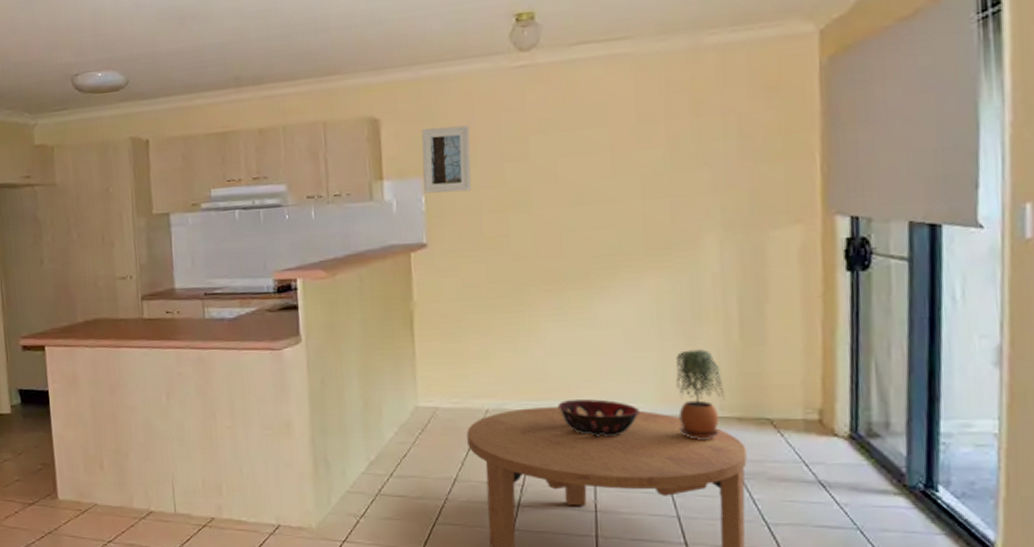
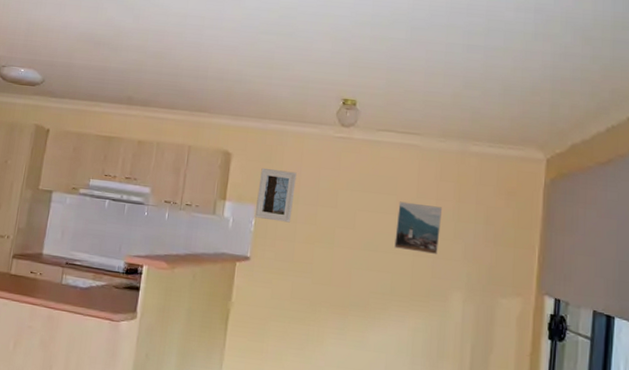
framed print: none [613,128,676,195] -> present [394,201,443,254]

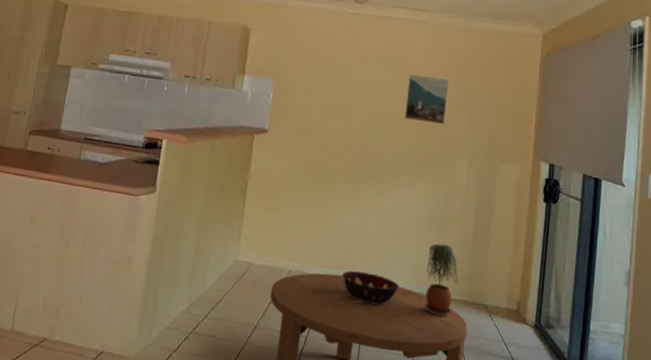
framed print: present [254,168,297,223] -> none [272,43,313,96]

